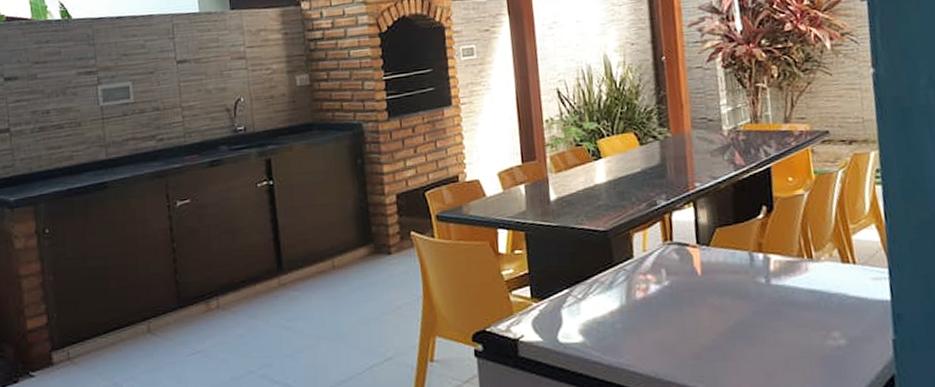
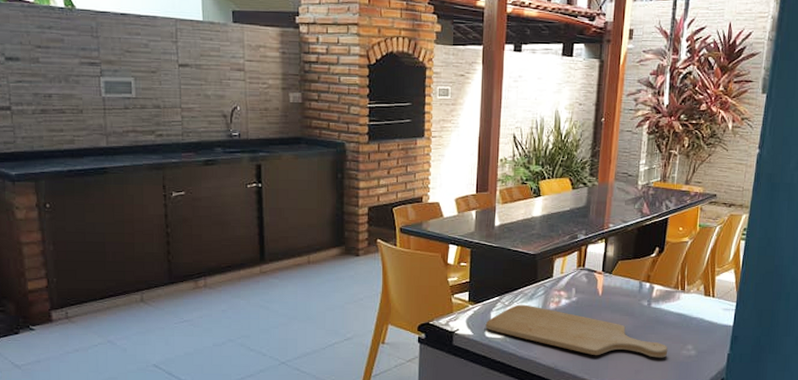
chopping board: none [556,296,808,357] -> present [485,304,668,358]

